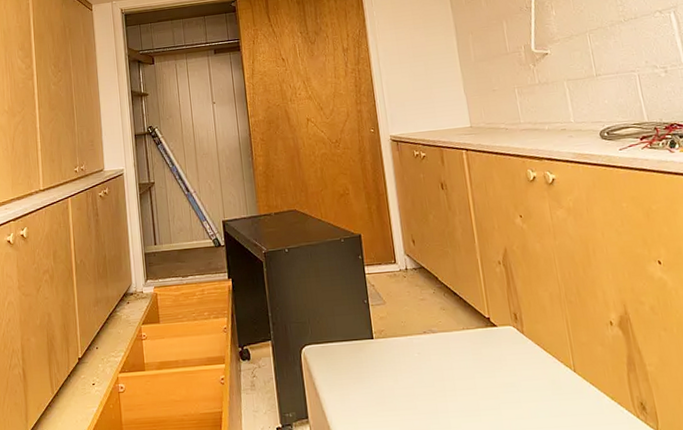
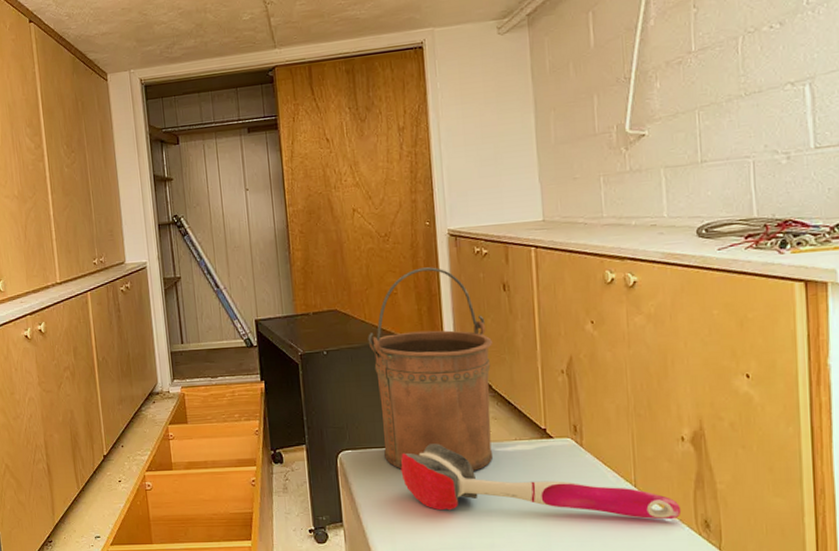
bucket: none [324,169,445,362] -> present [368,267,494,471]
cleaning brush: none [359,335,619,404] -> present [400,443,682,520]

